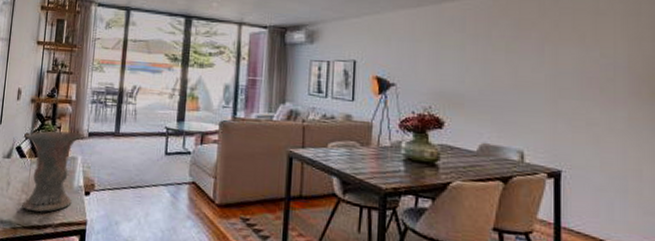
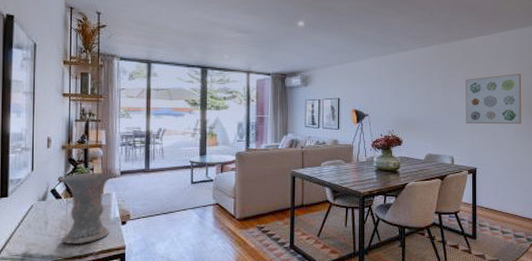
wall art: none [543,36,639,111] -> present [465,73,522,124]

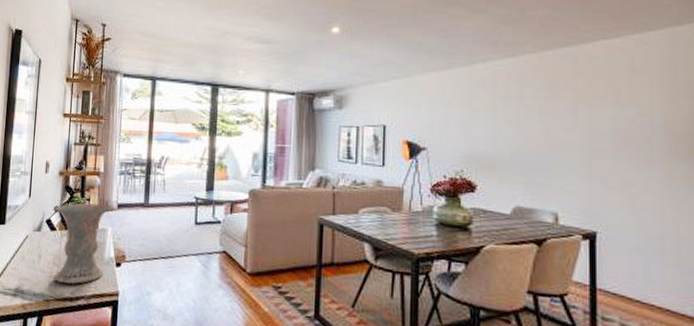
wall art: present [465,73,522,124] -> none [577,94,676,170]

